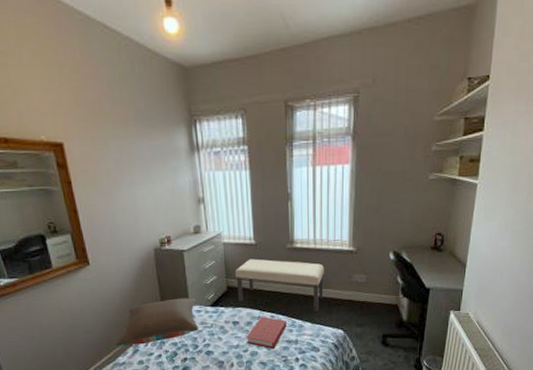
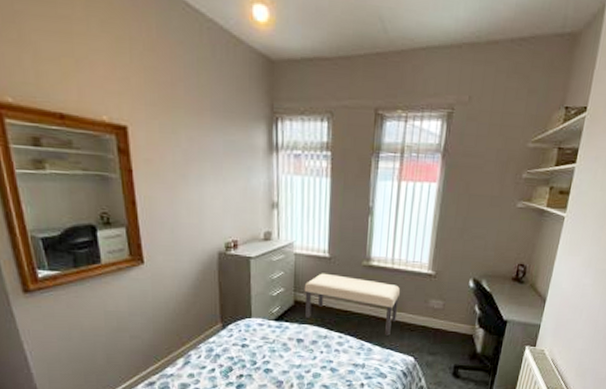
pillow: present [115,297,199,347] -> none [164,308,260,357]
book: present [245,316,287,349] -> none [309,336,355,372]

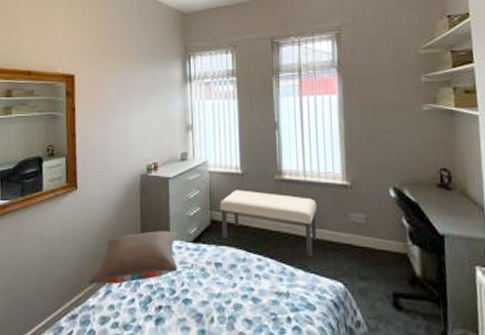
pillow: none [164,308,260,357] -> present [87,231,178,285]

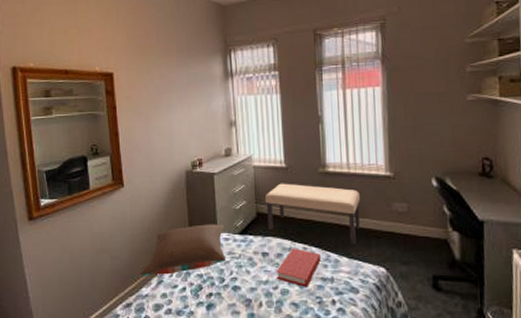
book: none [229,259,276,302] -> present [275,248,321,287]

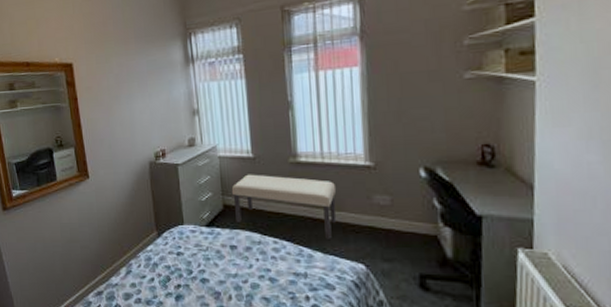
pillow: present [140,224,227,276] -> none [109,216,194,266]
book: present [275,248,321,287] -> none [245,241,293,282]

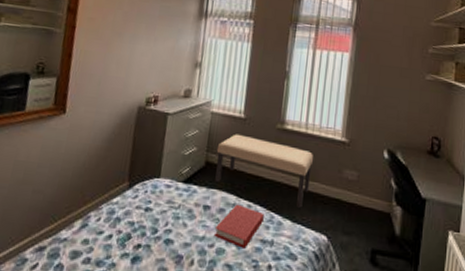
book: none [245,241,293,282] -> present [213,204,264,249]

